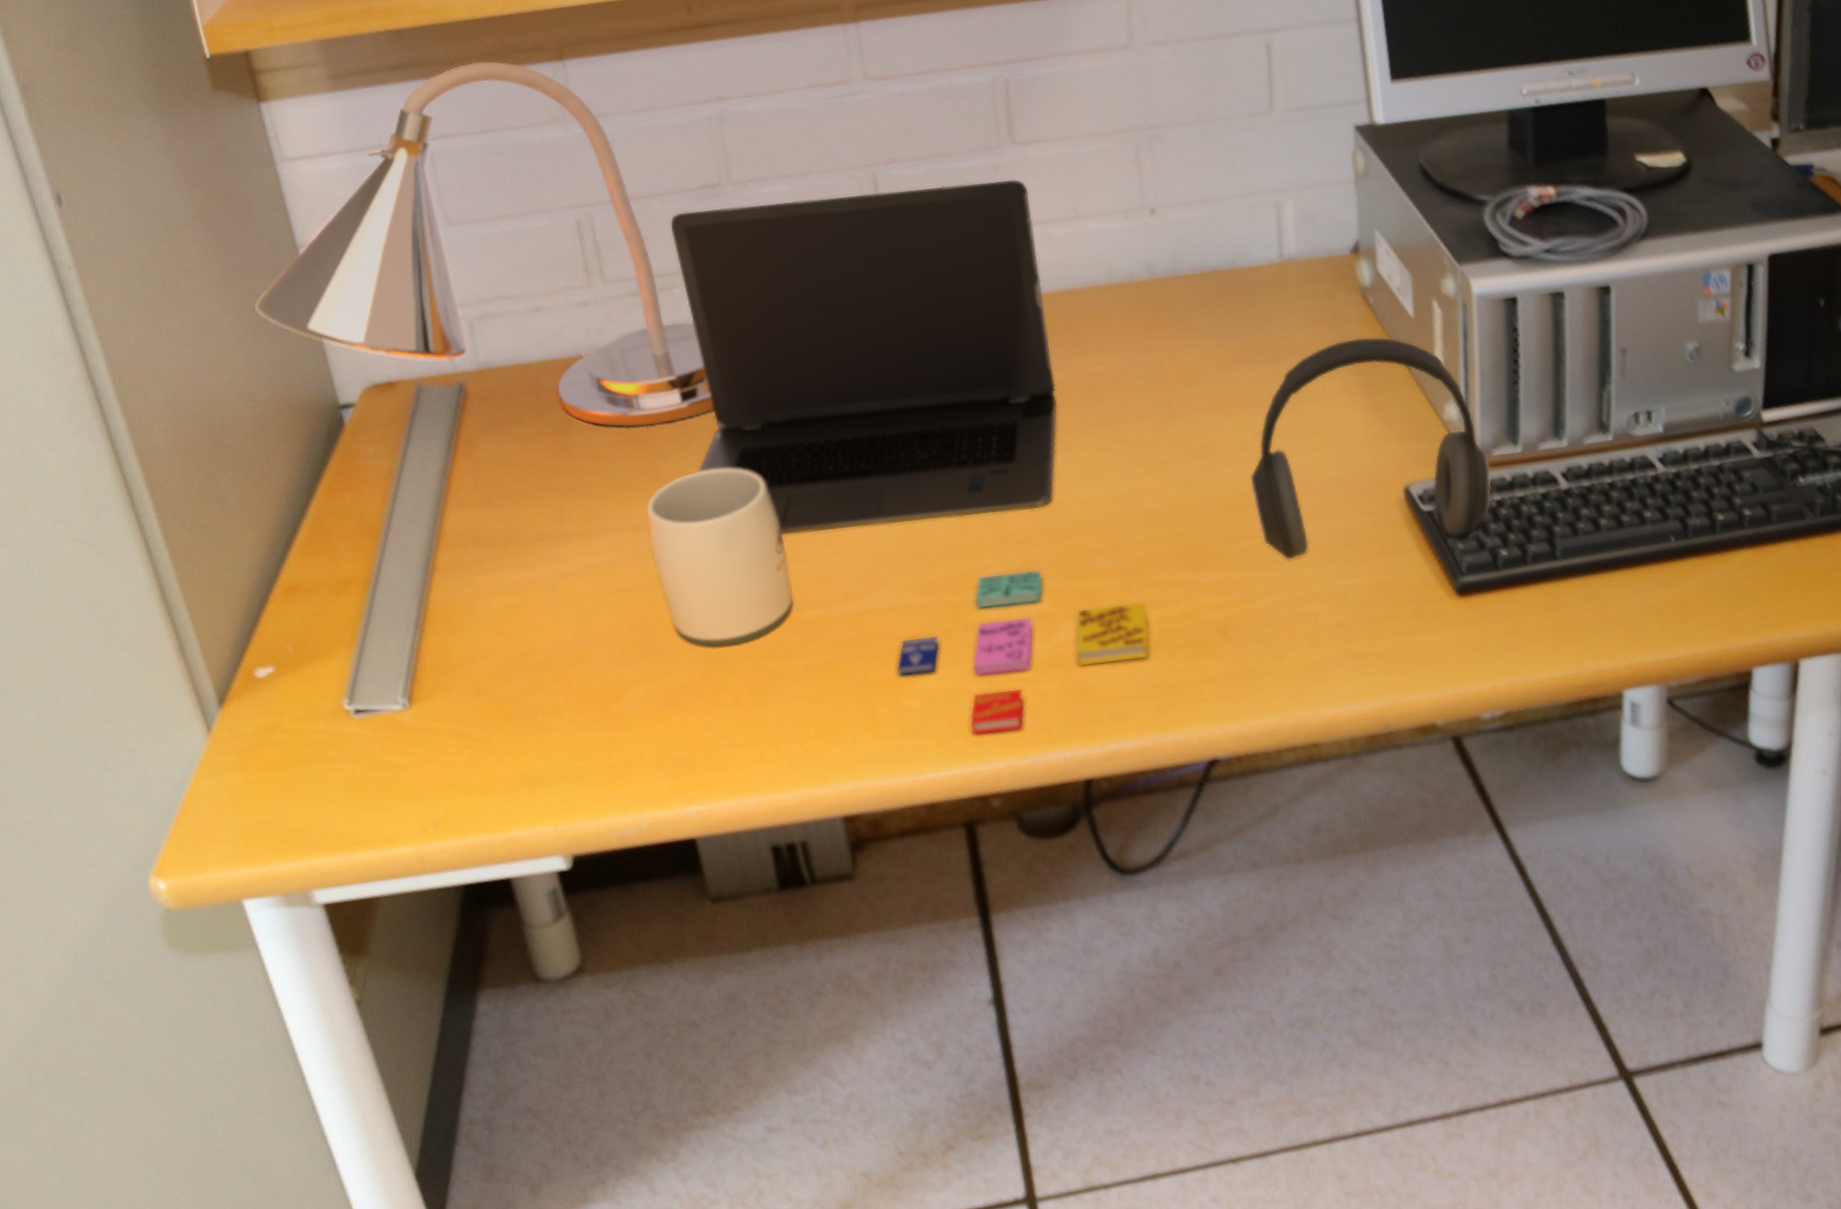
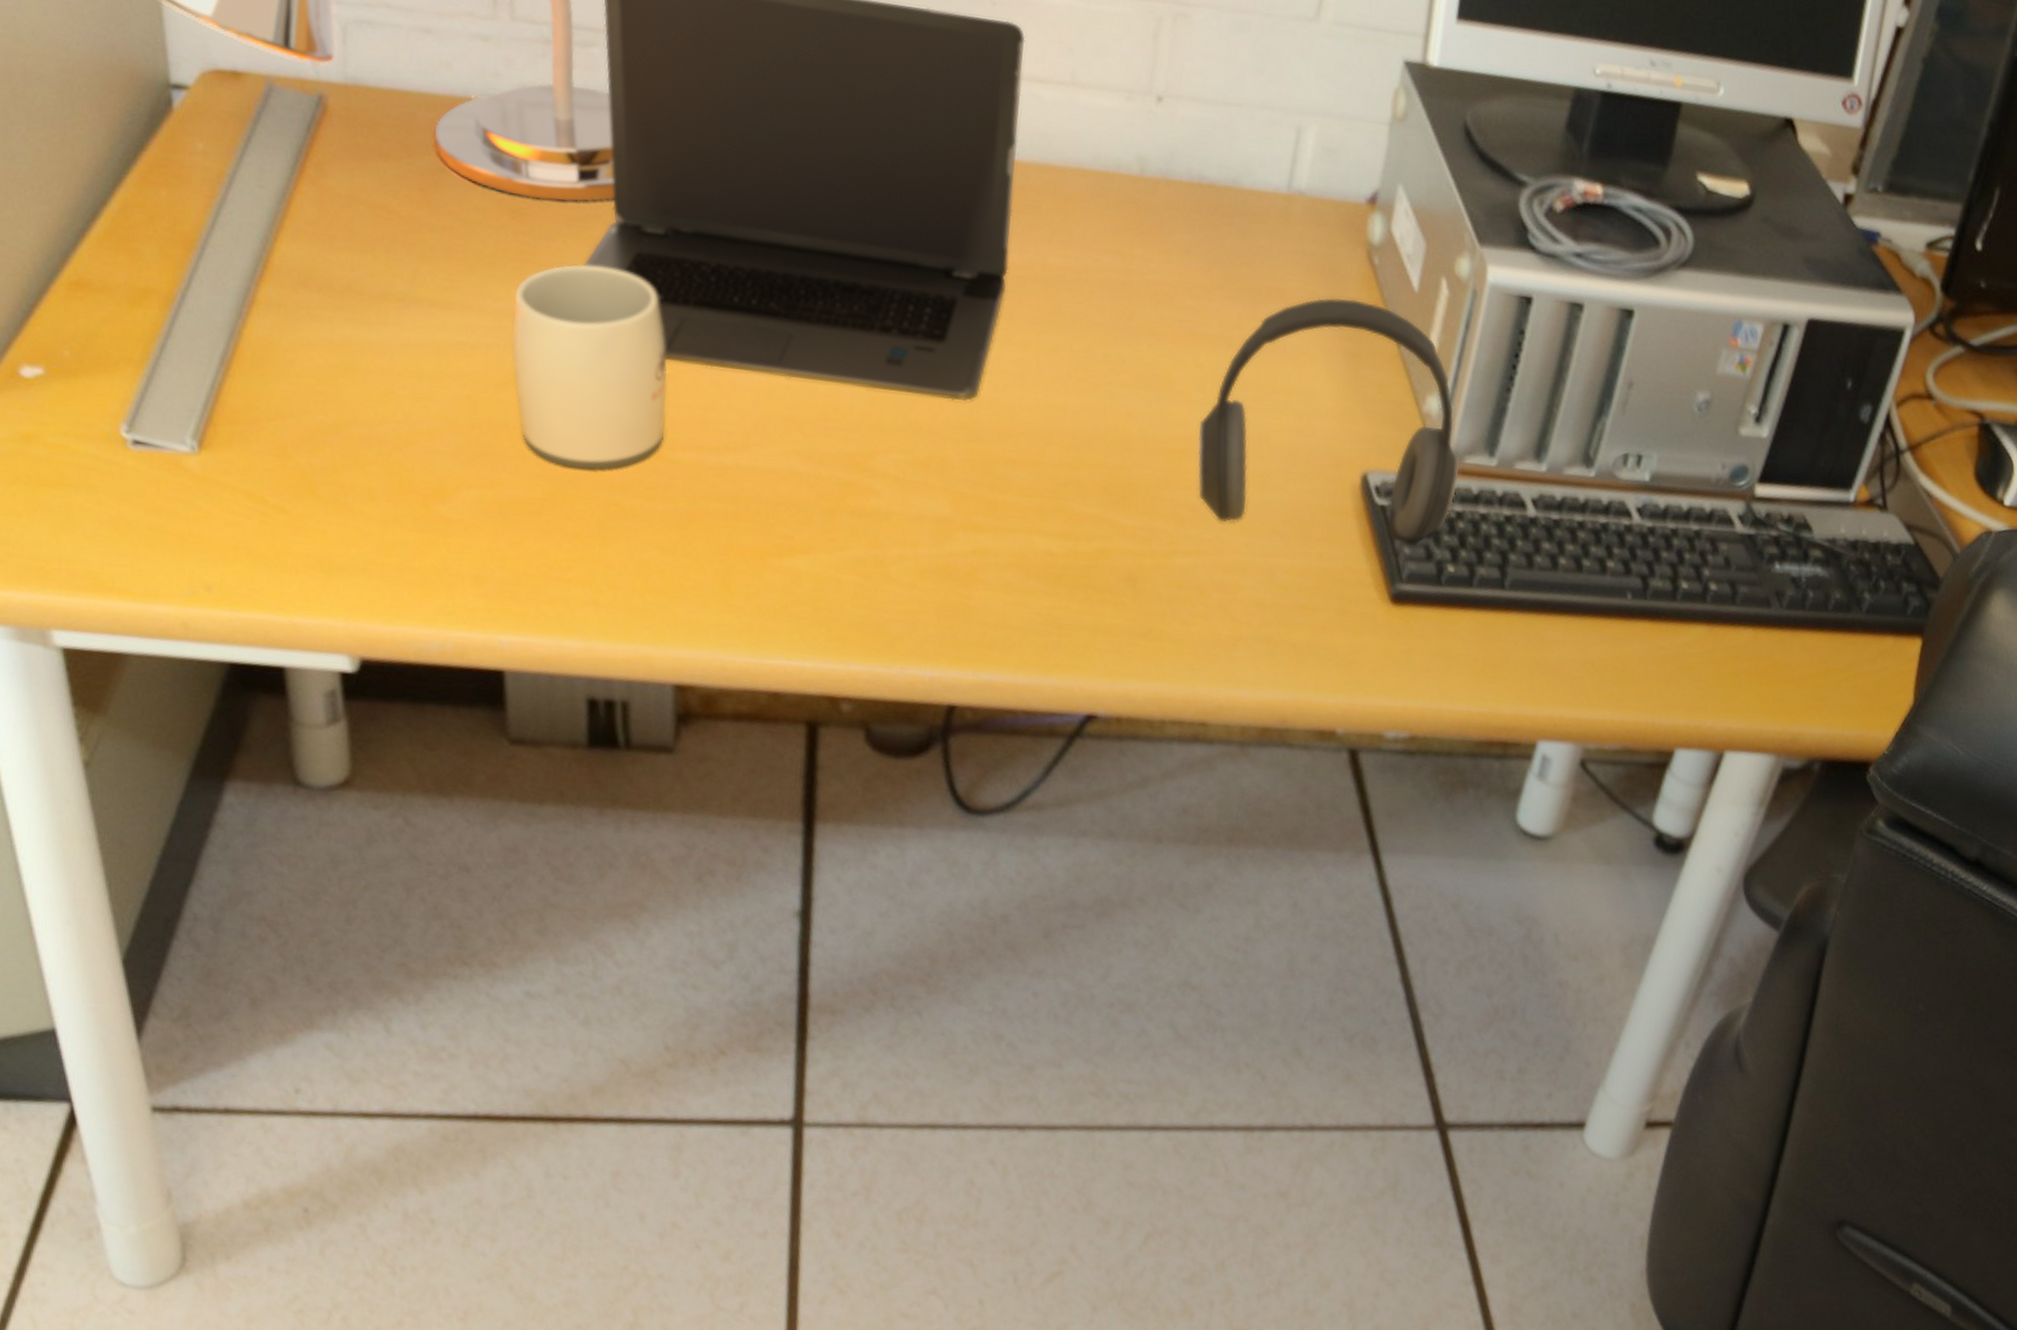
books: present [896,568,1151,736] -> none [765,458,1057,637]

